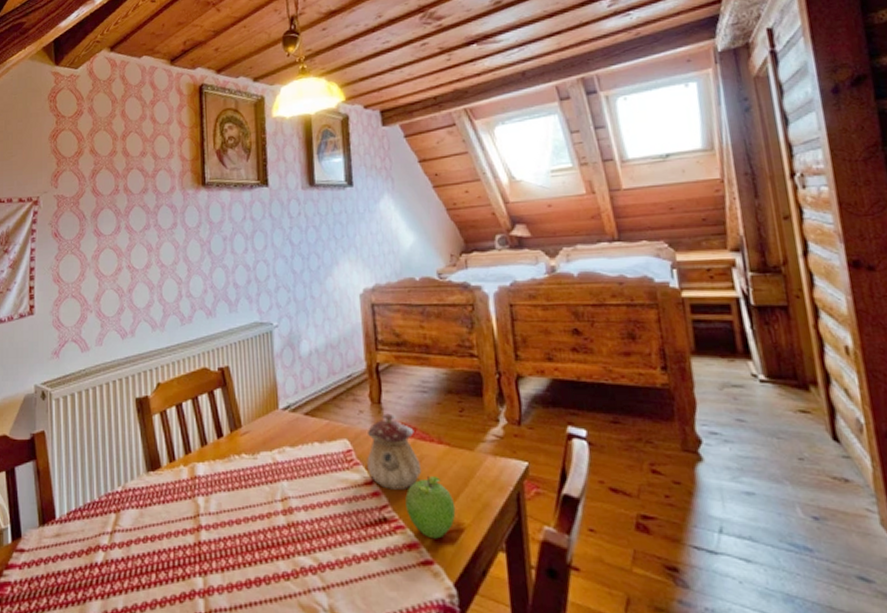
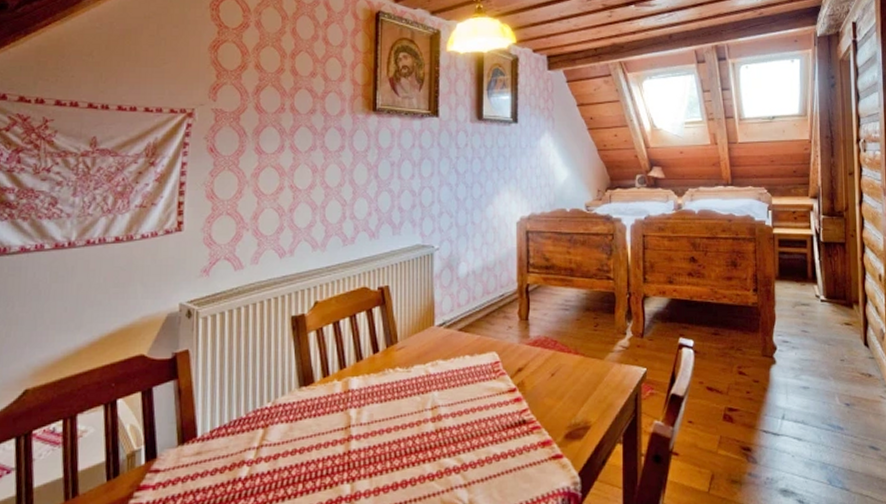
teapot: present [367,413,422,490] -> none [512,328,559,395]
fruit: present [405,475,456,539] -> none [543,381,585,436]

